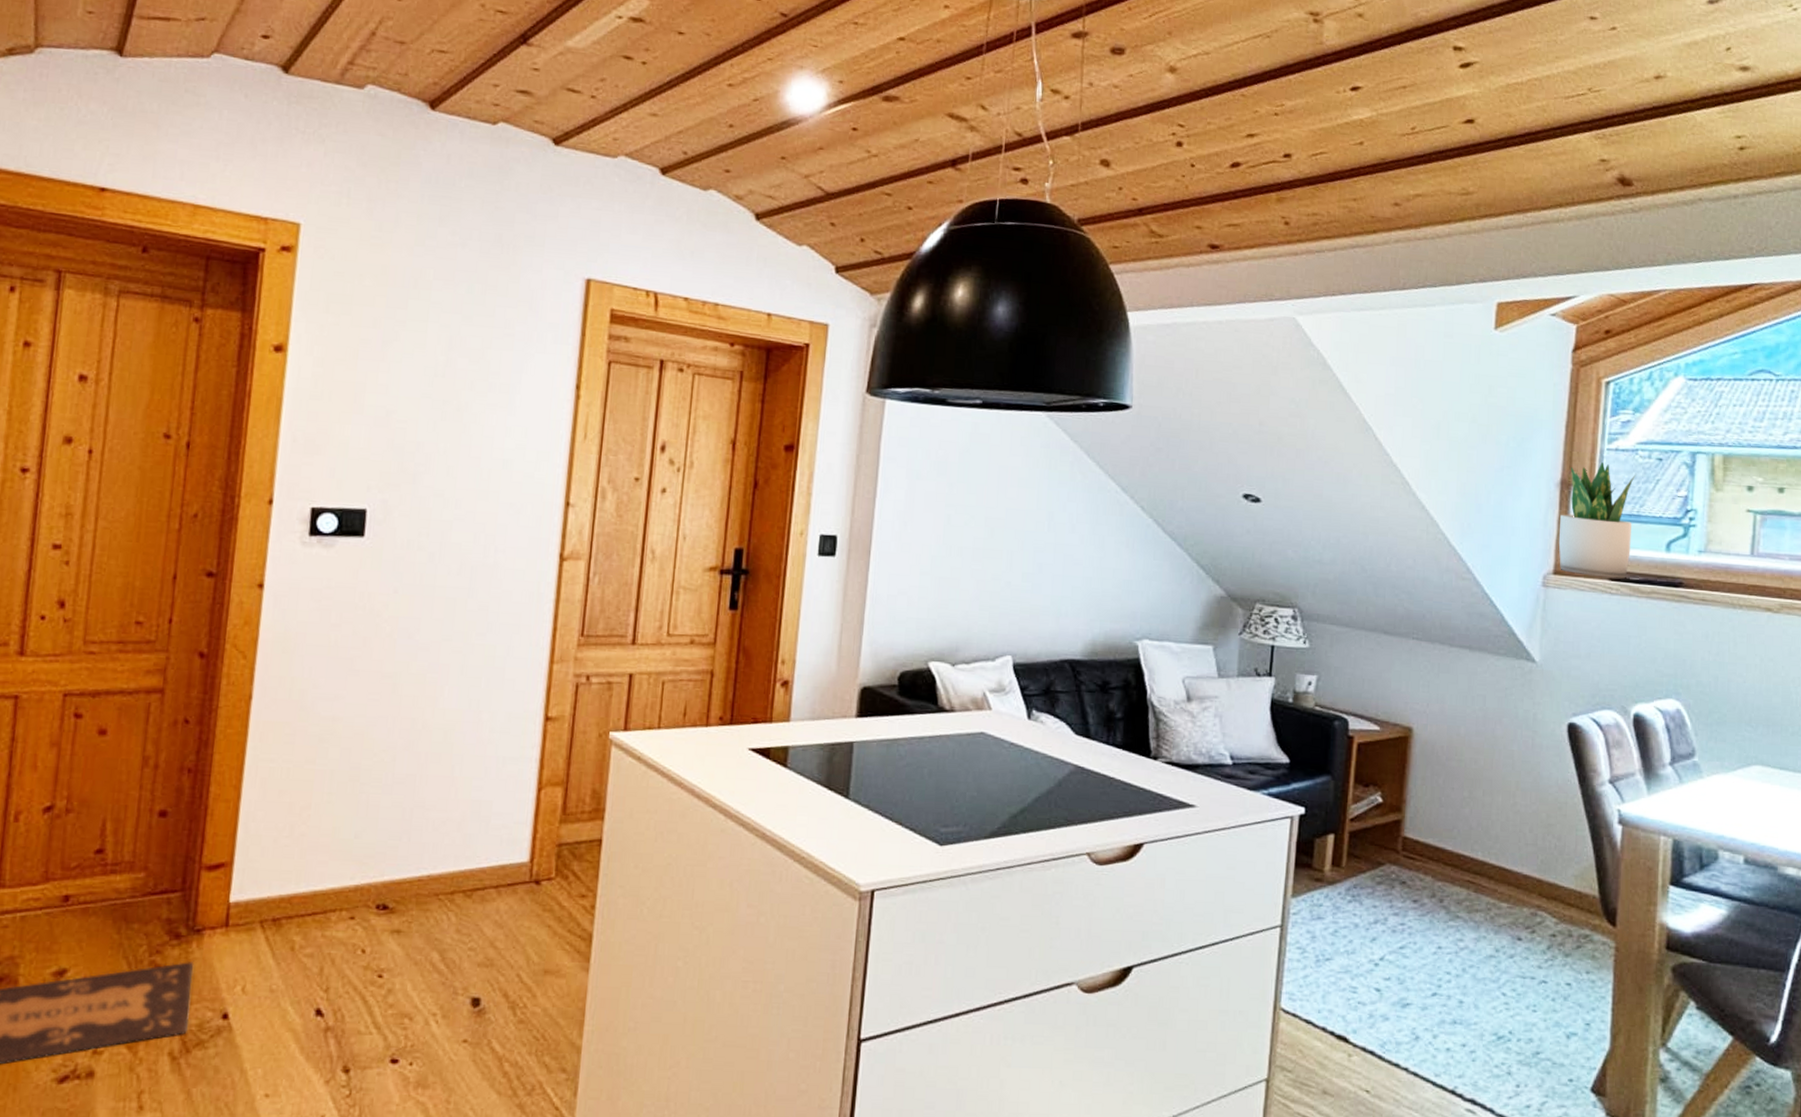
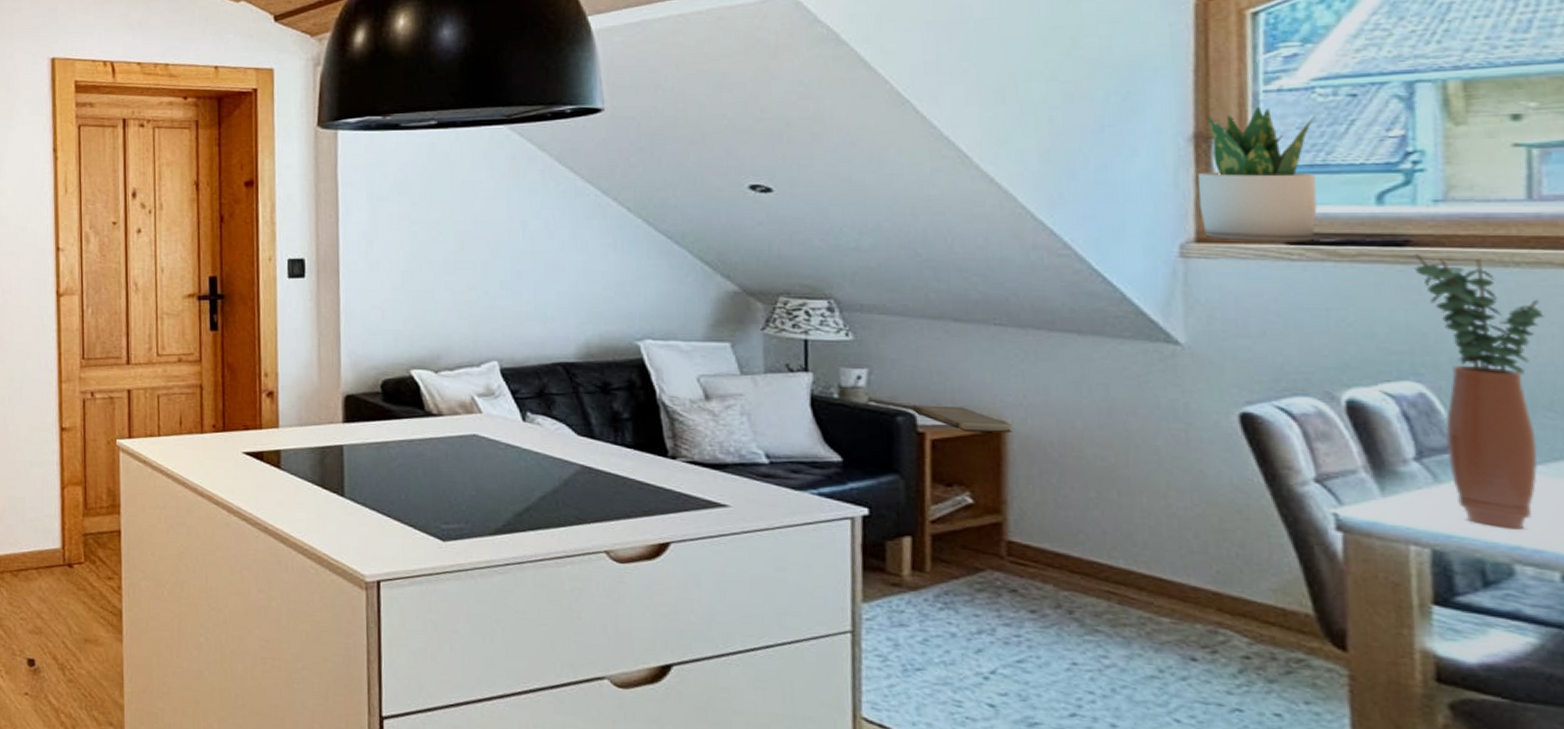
book: none [1346,711,1417,737] -> present [912,406,1013,432]
vase: none [1683,594,1752,822] -> present [1414,254,1544,530]

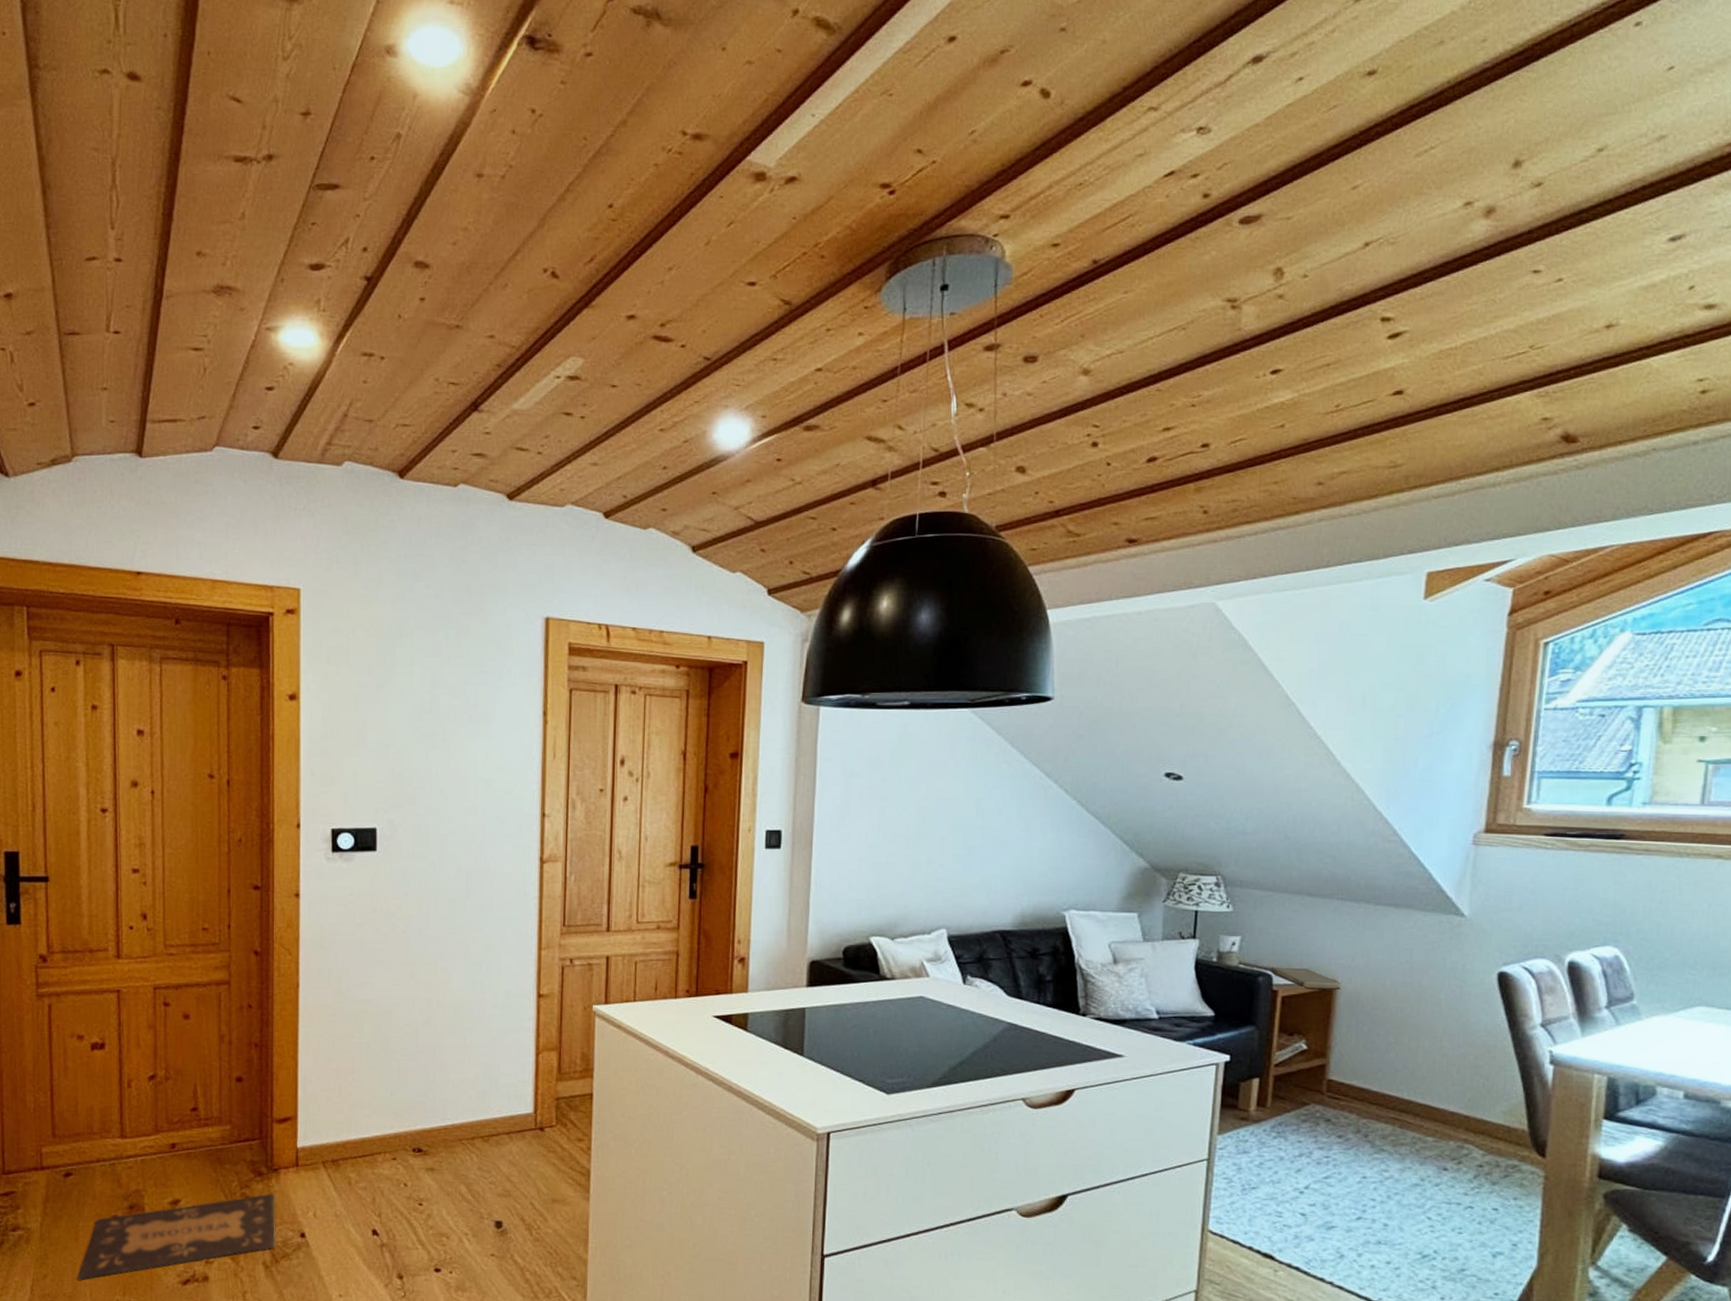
planter: present [1198,107,1317,243] -> none [1490,722,1576,835]
vase: present [1414,254,1544,530] -> none [1624,846,1699,1060]

